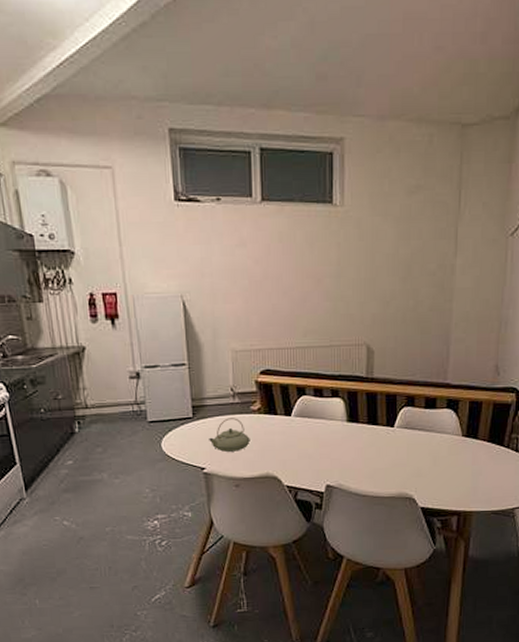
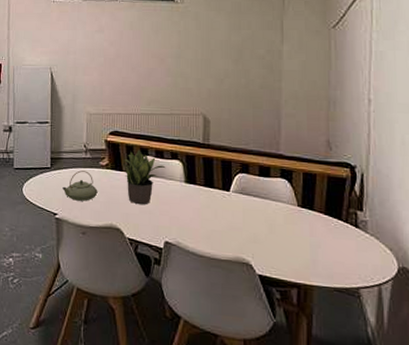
potted plant: none [276,389,326,450] -> present [121,149,166,205]

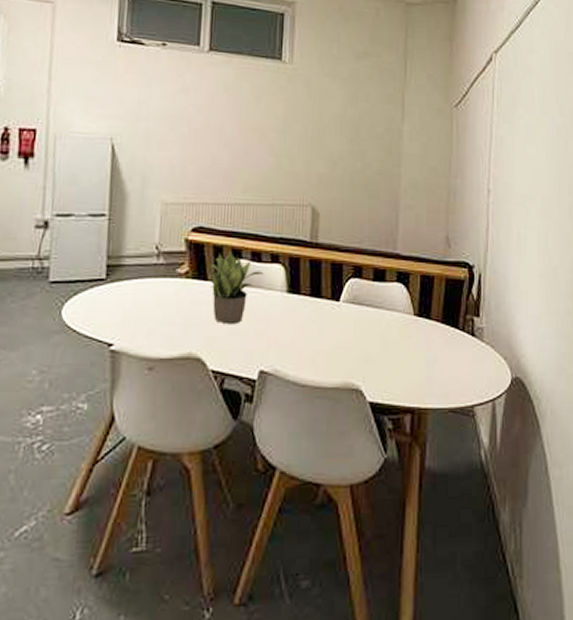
teapot: present [62,170,98,201] -> none [122,281,173,324]

